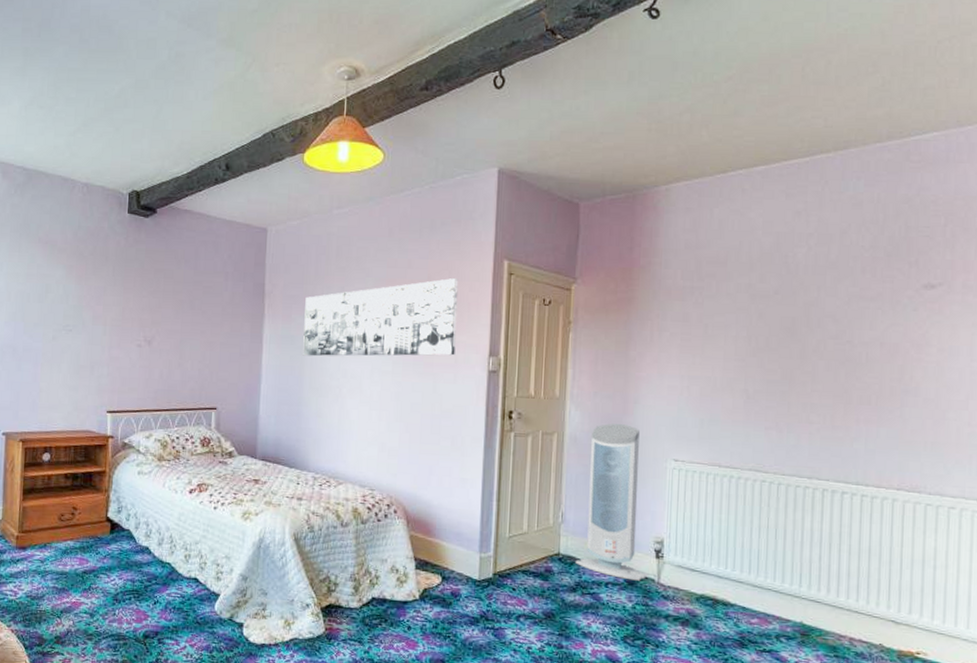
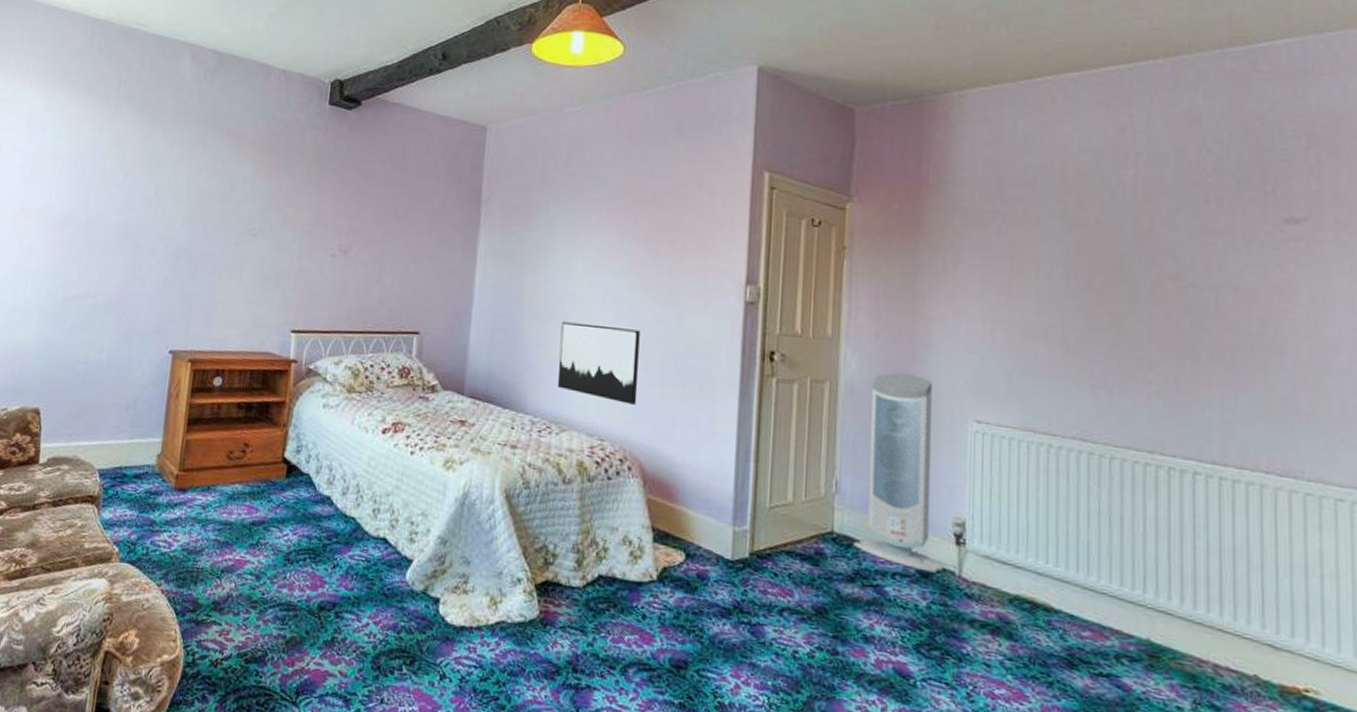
wall art: present [303,278,459,357] -> none [523,191,710,282]
wall art: none [334,393,402,460] -> present [557,321,640,405]

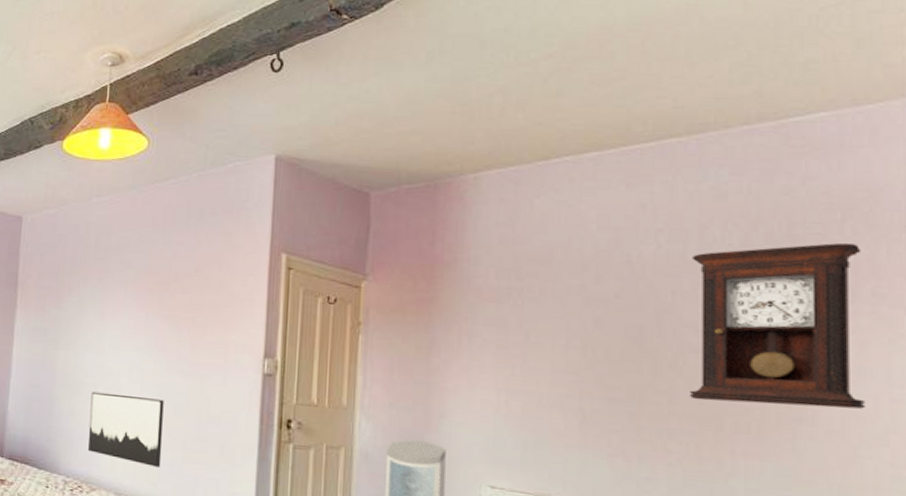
pendulum clock: none [1168,169,1331,338] -> present [690,242,866,409]

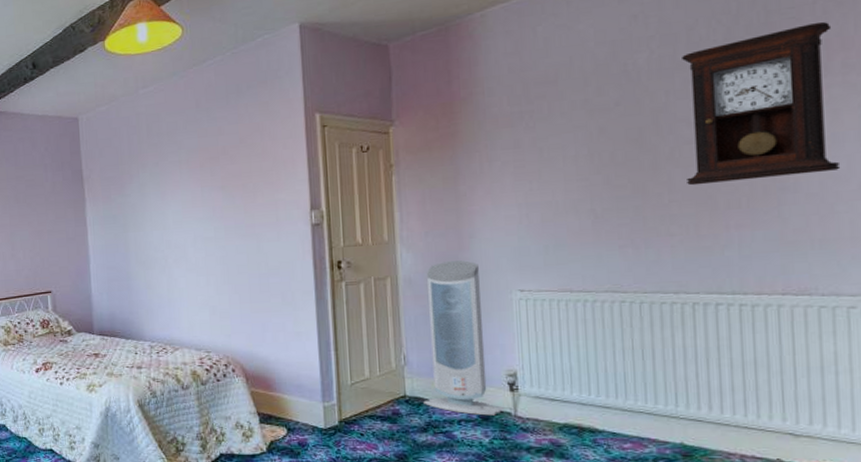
wall art: present [87,391,164,467] -> none [163,261,233,321]

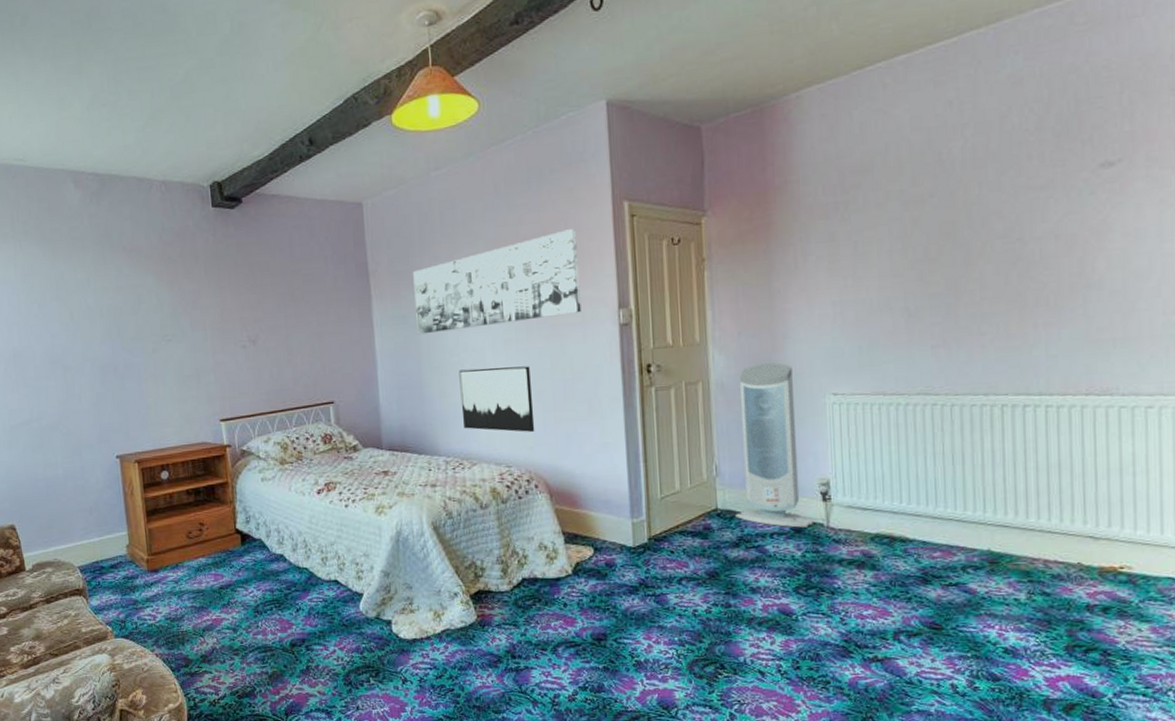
wall art: none [122,139,276,233] -> present [413,229,581,335]
wall art: none [163,261,233,321] -> present [459,366,535,432]
pendulum clock: present [682,22,841,186] -> none [995,112,1143,283]

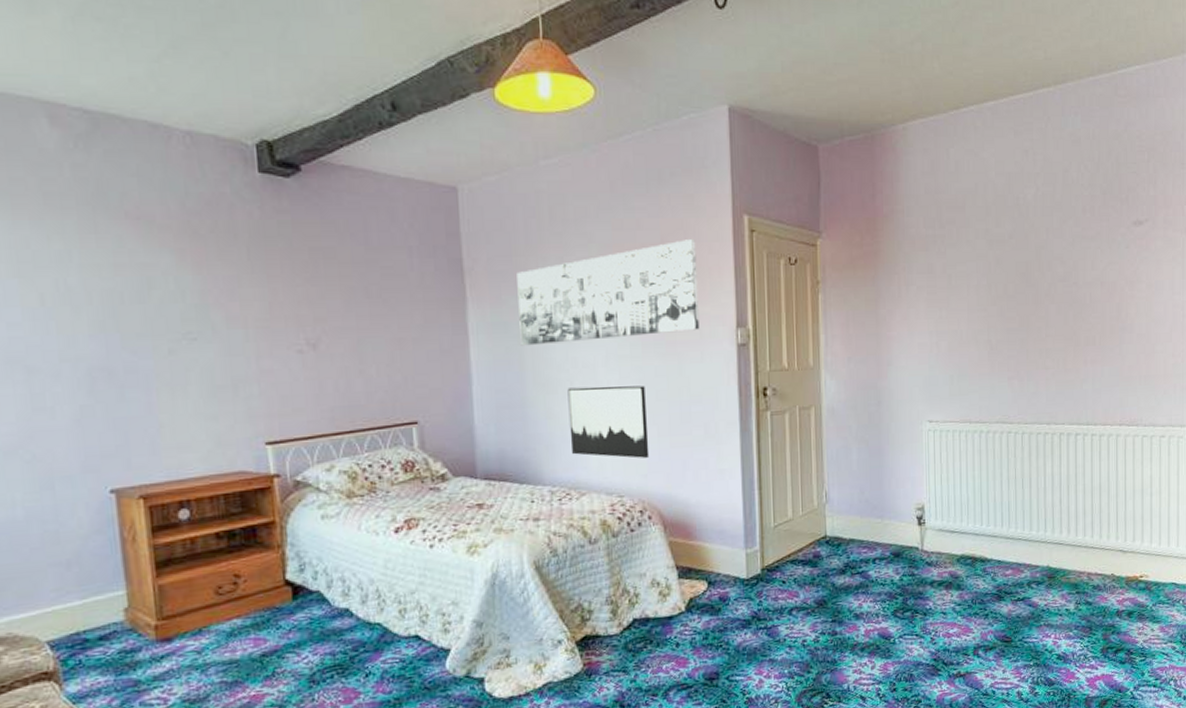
air purifier: present [735,362,814,528] -> none [842,389,911,552]

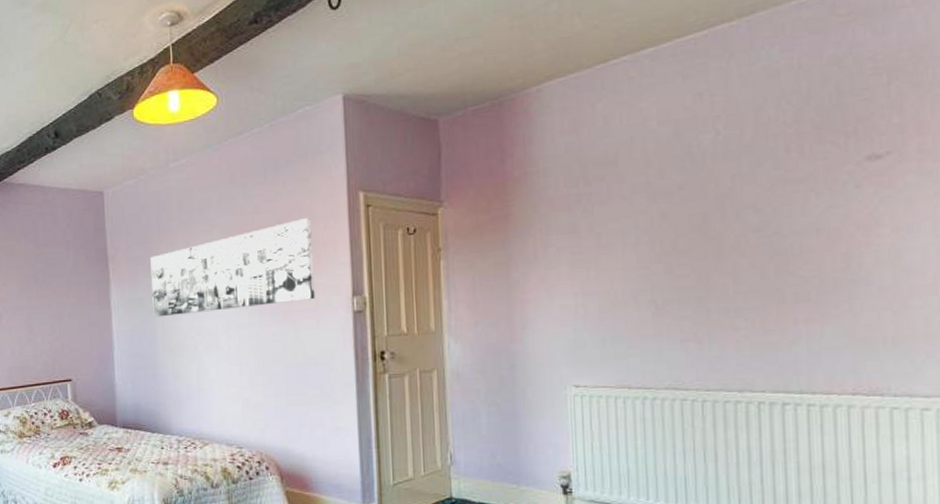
wall art: present [567,385,650,458] -> none [192,350,267,415]

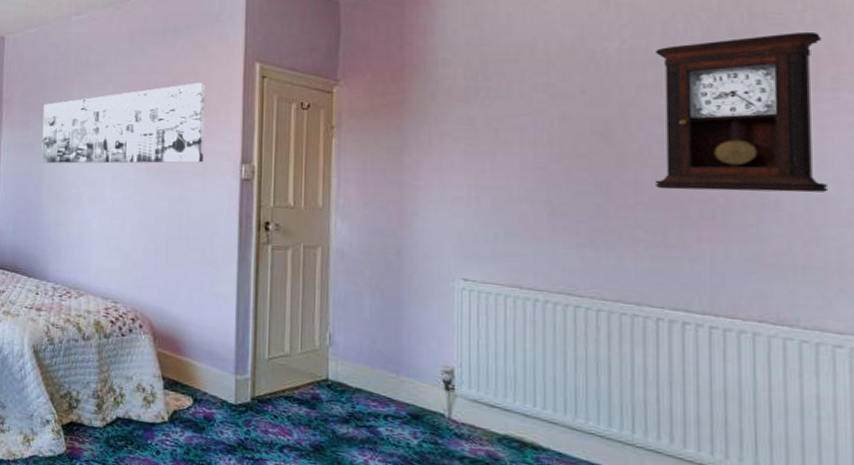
pendulum clock: none [749,104,916,277] -> present [656,31,829,193]

